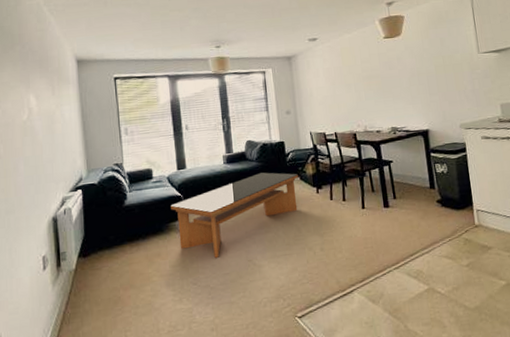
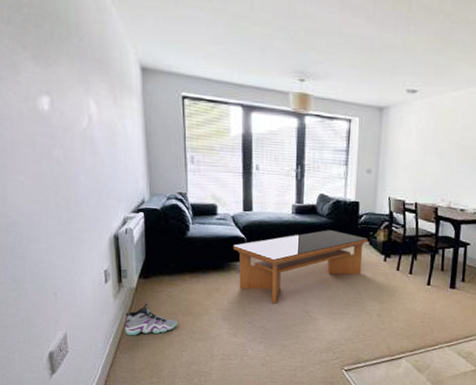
sneaker: none [64,282,120,325] -> present [125,302,177,336]

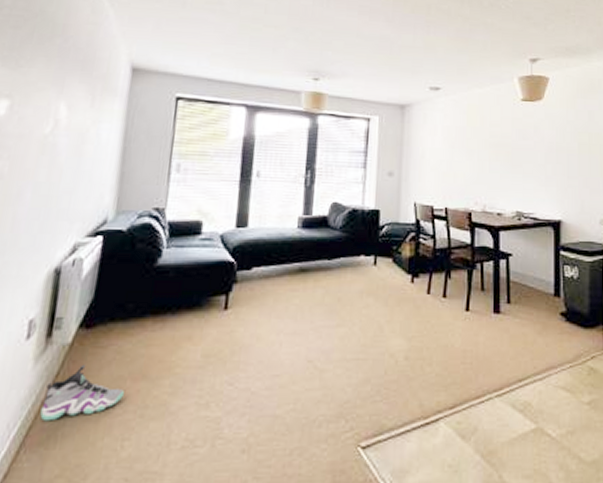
coffee table: present [233,230,368,303] -> none [217,246,391,352]

